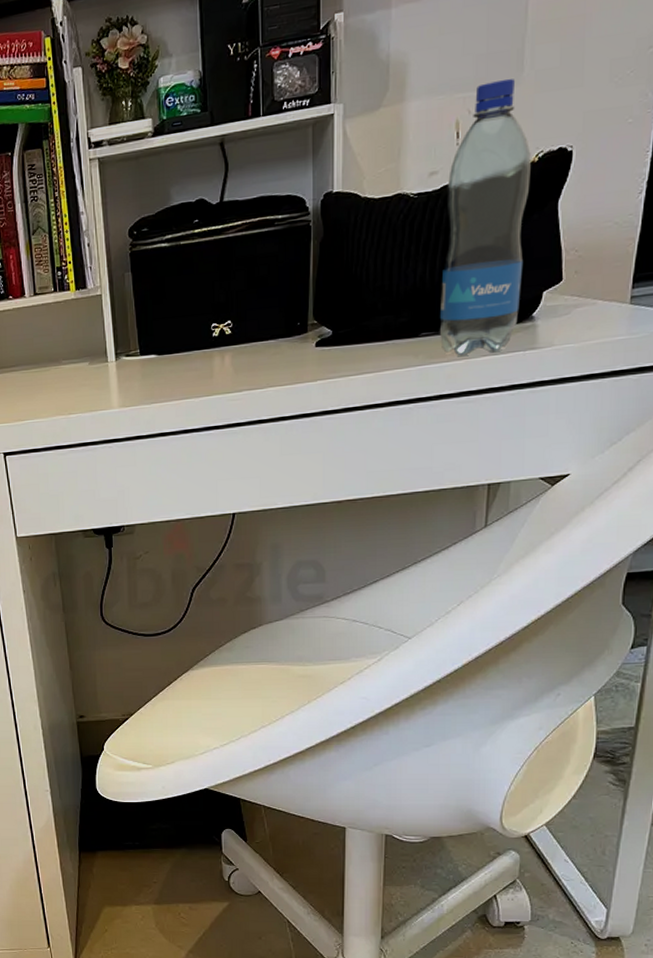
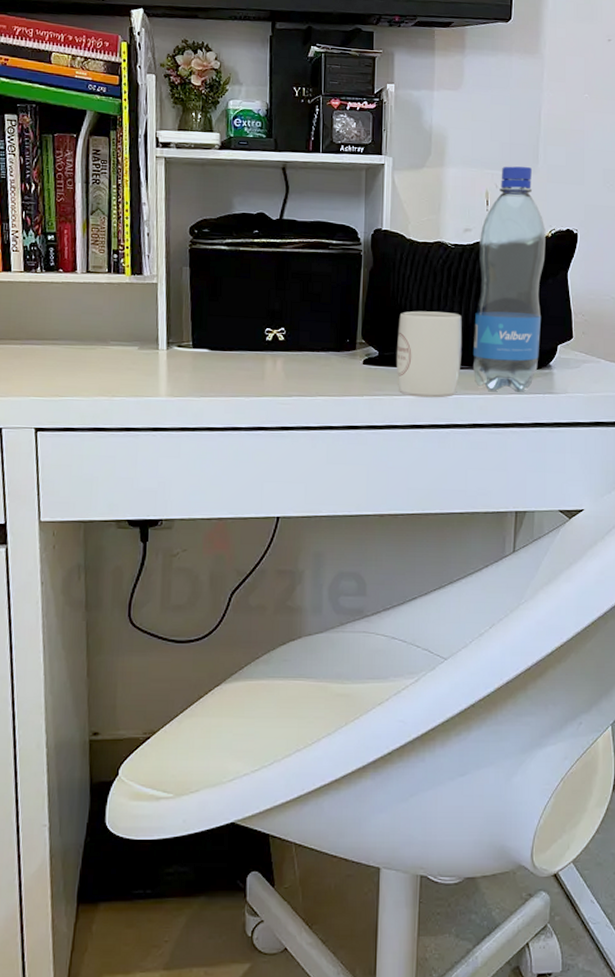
mug: none [351,273,428,375] -> present [396,311,463,398]

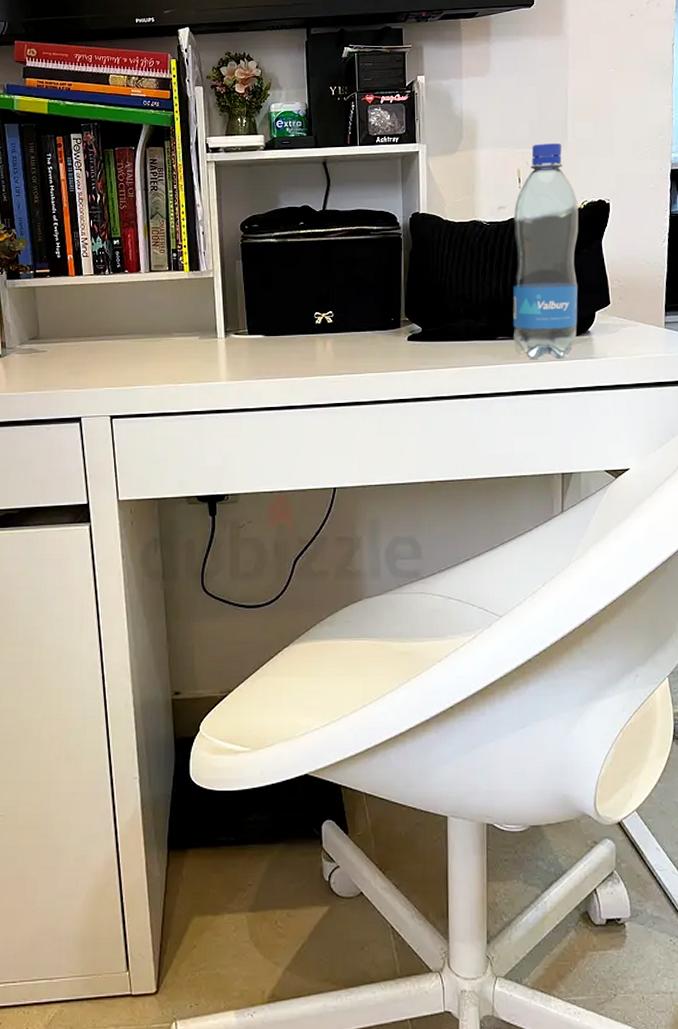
mug: present [396,311,463,398] -> none [438,287,503,369]

